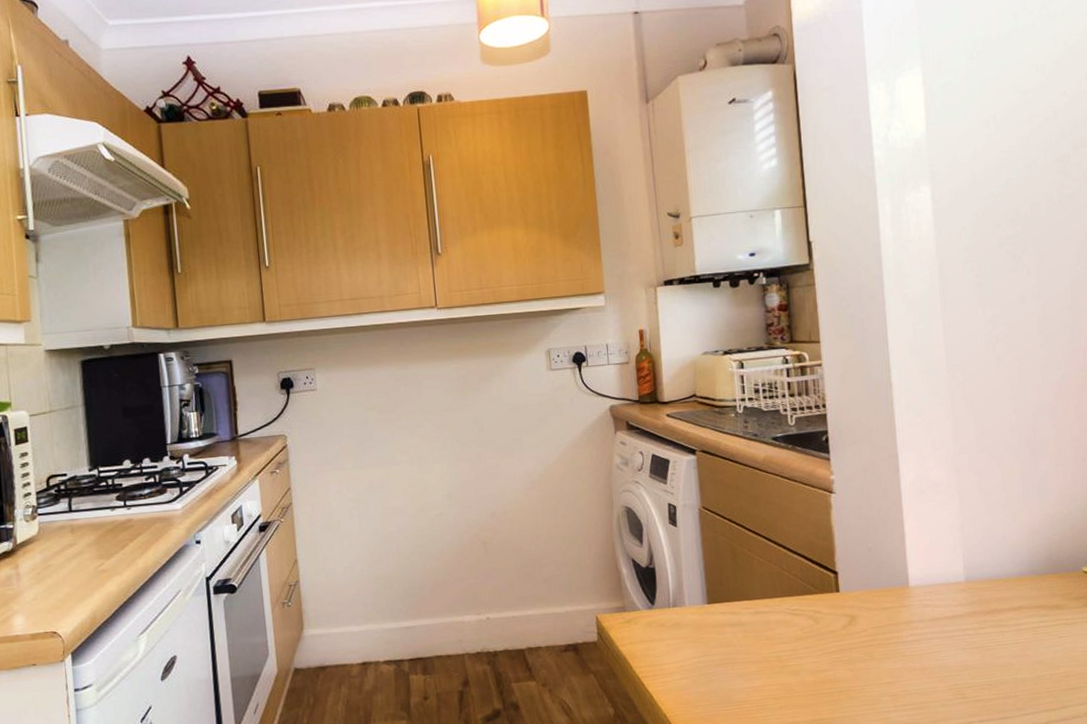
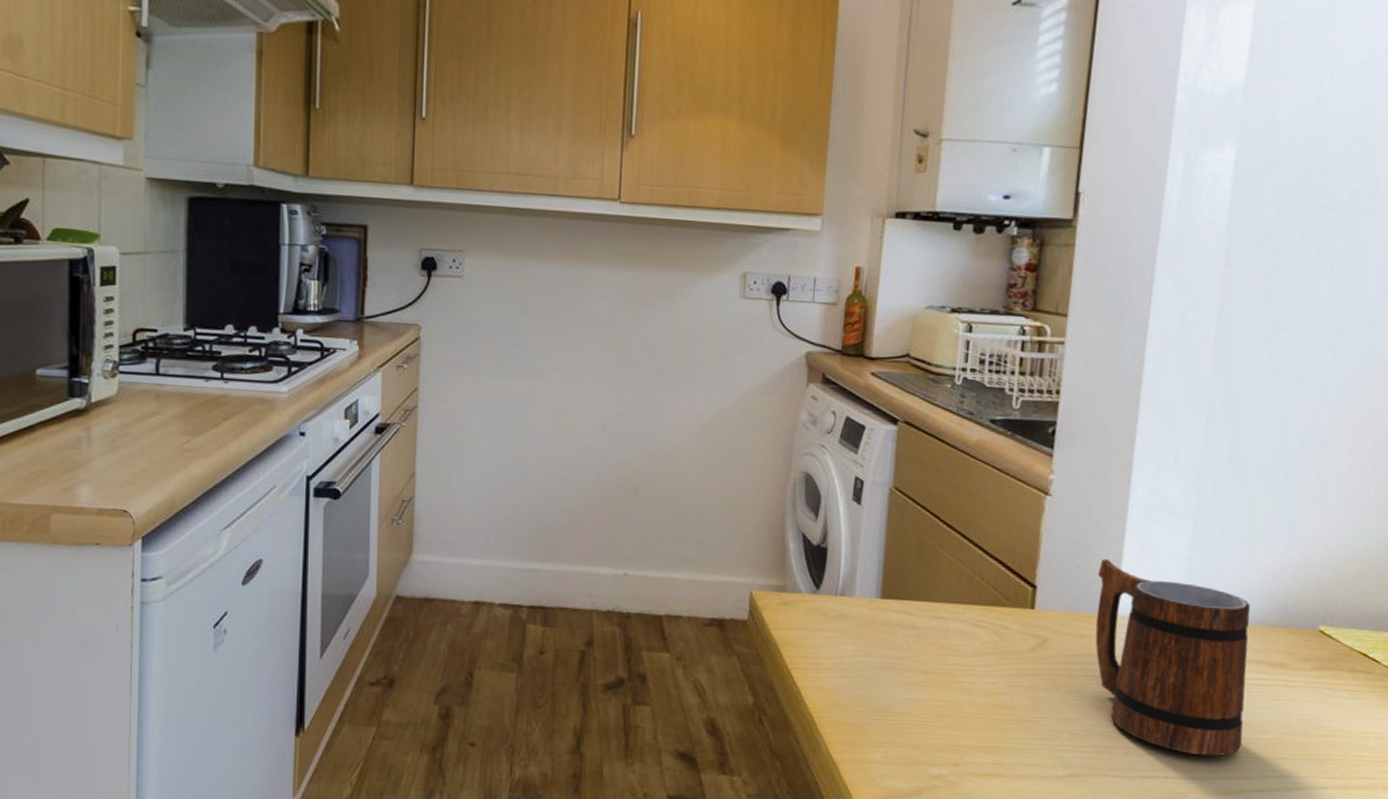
mug: none [886,539,1040,697] -> present [1095,558,1251,756]

